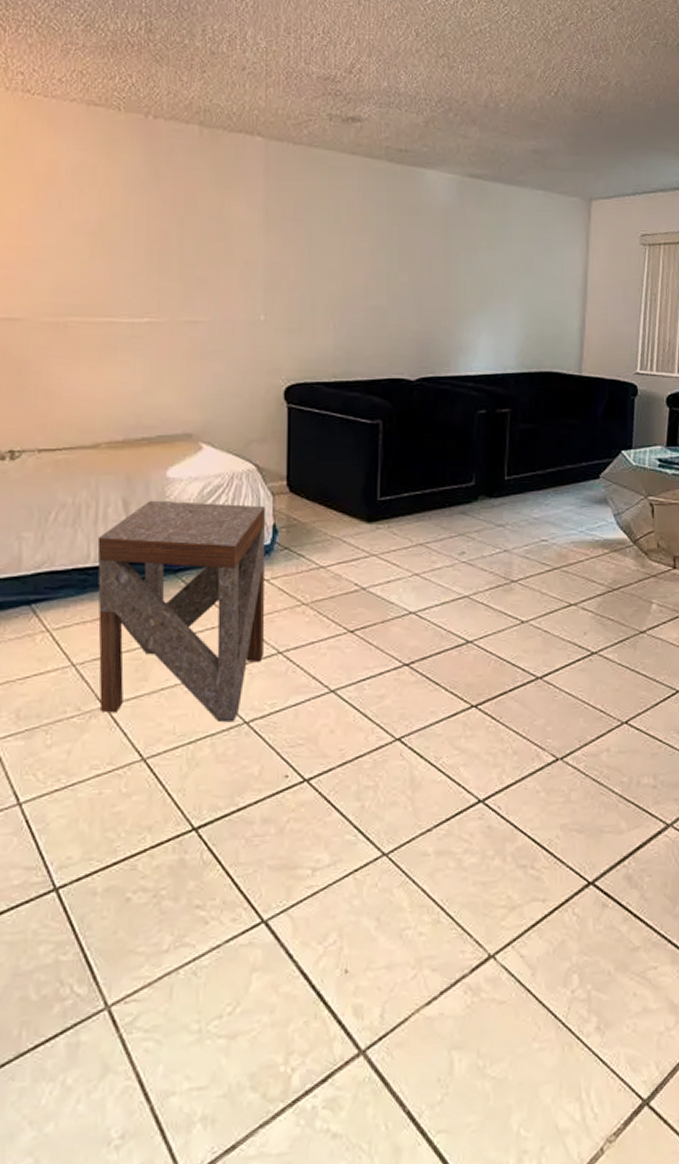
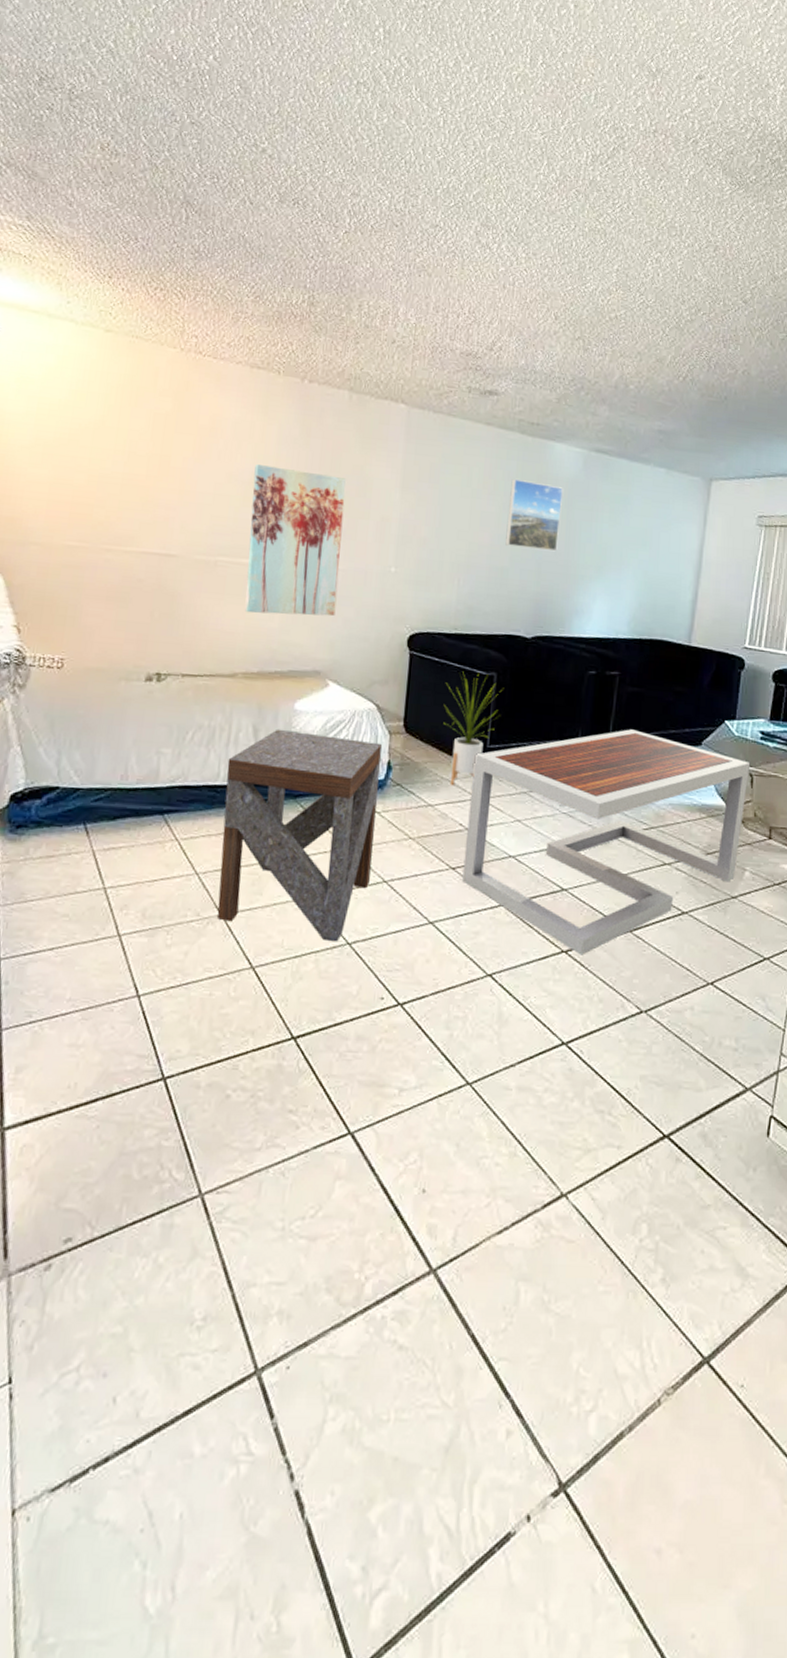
wall art: none [100,212,204,377] -> present [245,464,346,617]
house plant: none [328,421,389,545] -> present [443,671,502,786]
coffee table: none [362,468,650,708] -> present [462,729,751,955]
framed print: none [381,211,439,287] -> present [505,479,564,552]

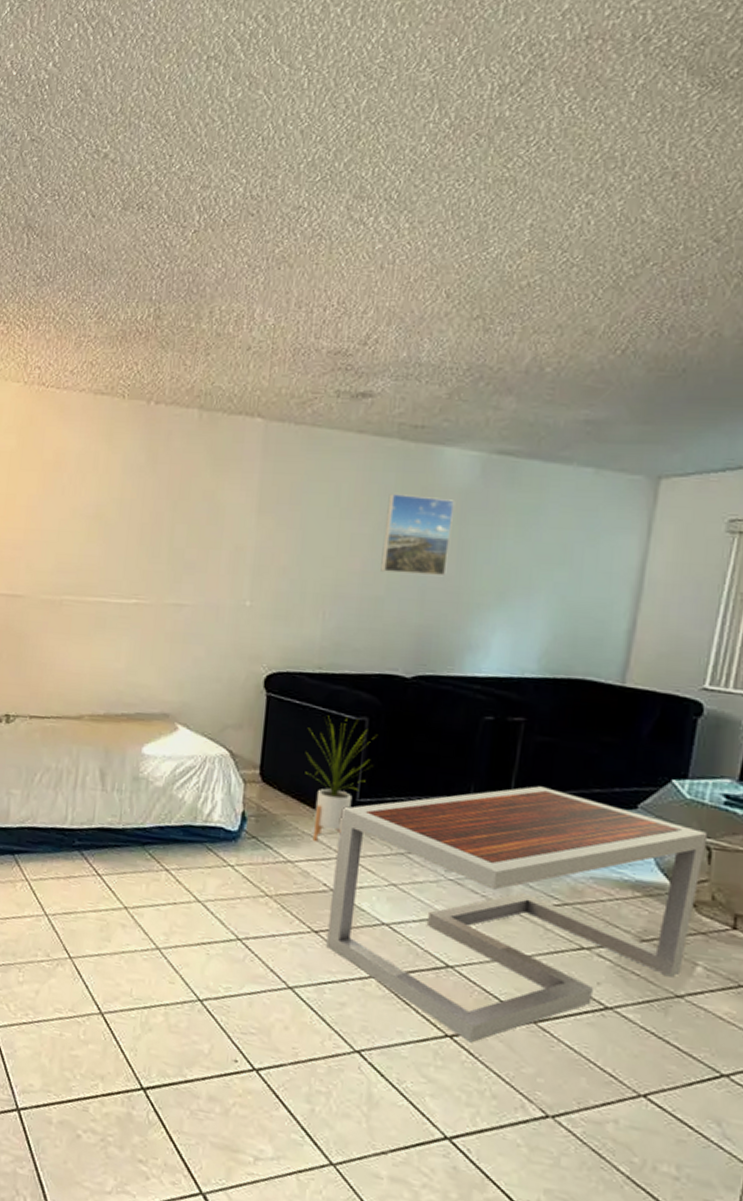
side table: present [217,729,382,942] -> none [66,773,235,997]
wall art: present [245,464,346,617] -> none [90,497,196,656]

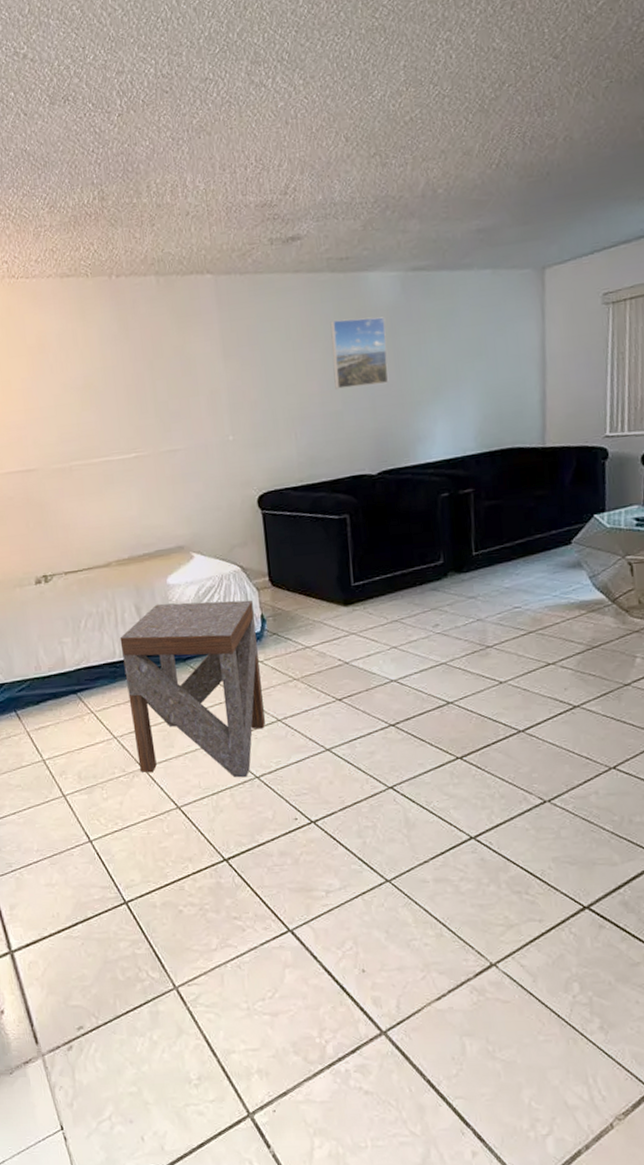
side table: none [66,773,235,997] -> present [120,600,265,778]
house plant: present [305,715,375,843] -> none [300,519,357,627]
coffee table: present [326,786,708,1043] -> none [341,541,628,759]

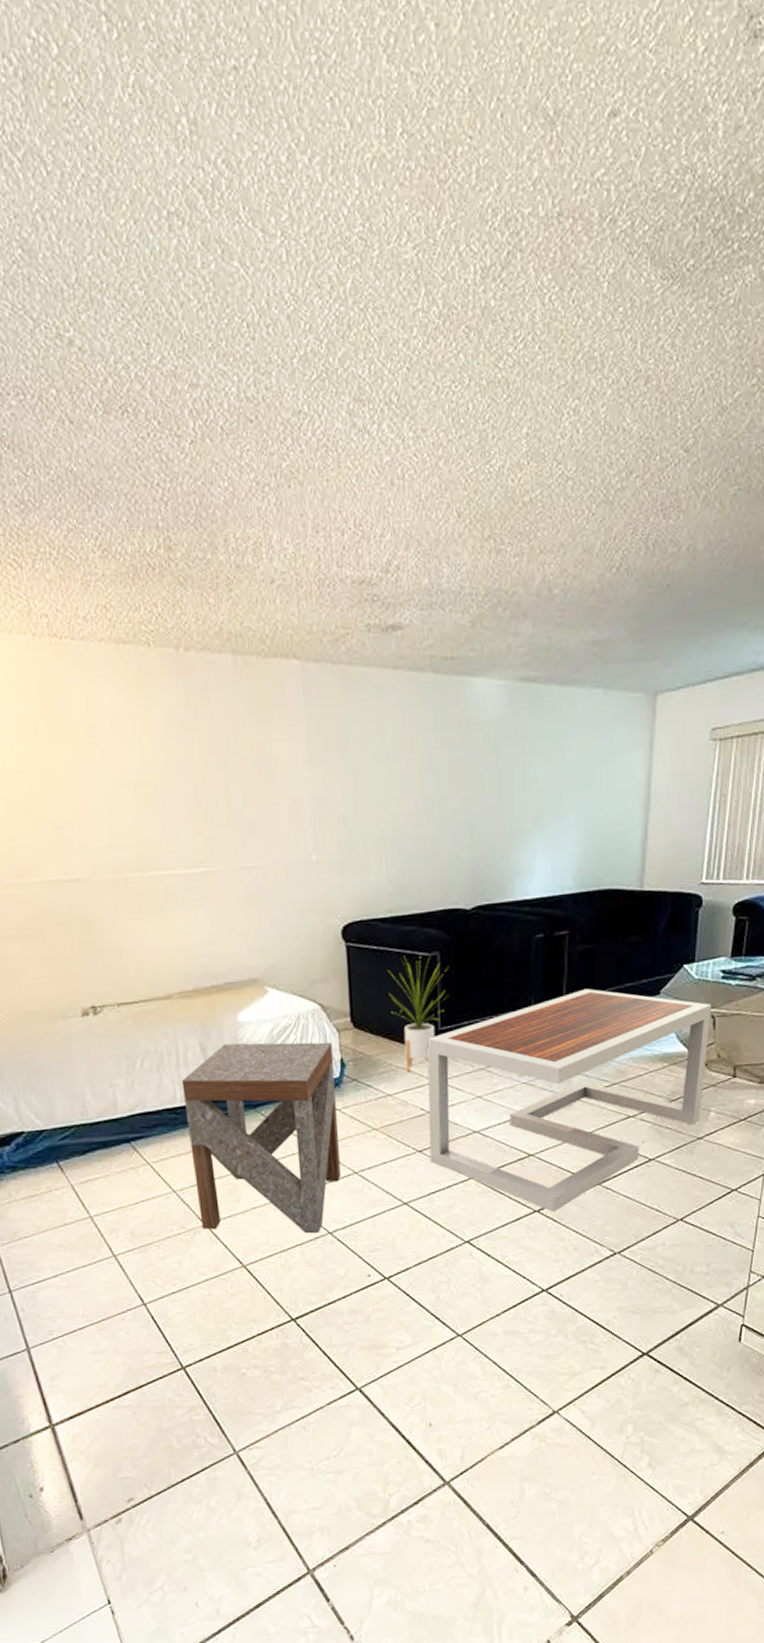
house plant: none [300,519,357,627] -> present [387,955,447,1074]
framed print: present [330,317,389,389] -> none [430,730,490,810]
coffee table: none [341,541,628,759] -> present [427,989,712,1212]

